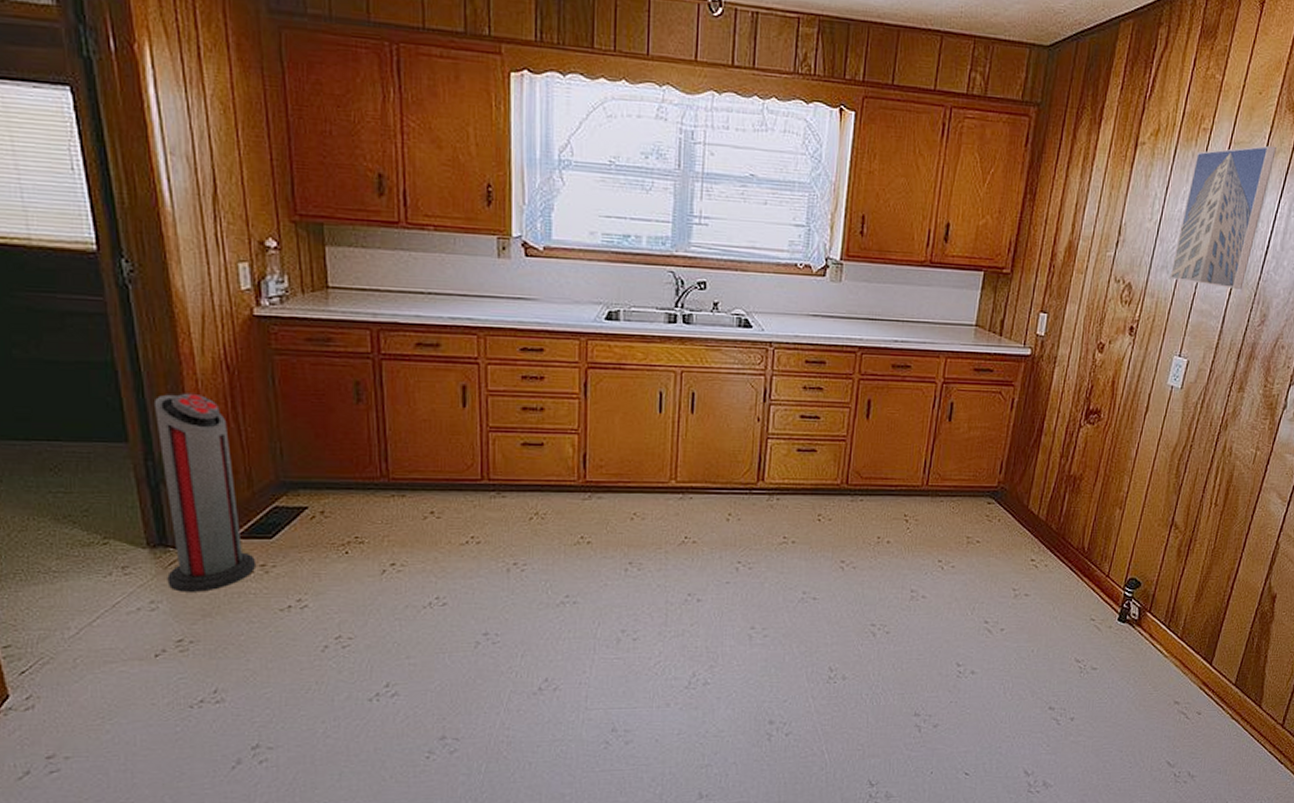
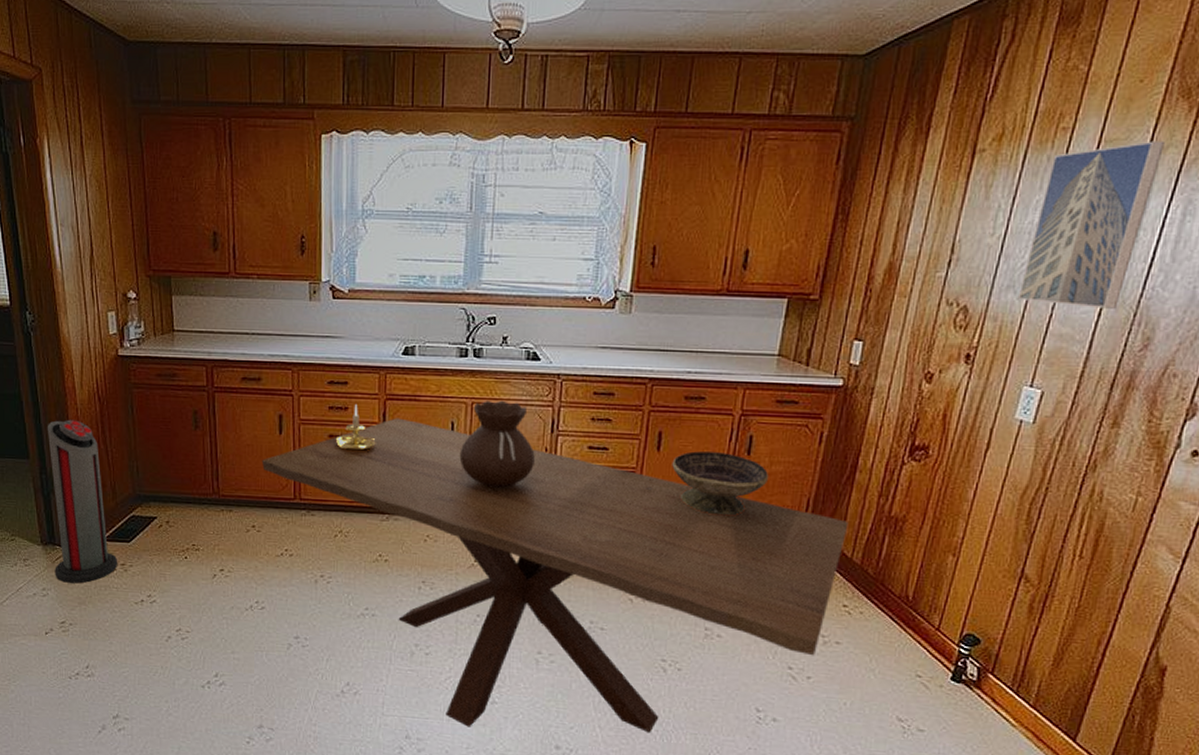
dining table: none [441,388,1036,712] -> present [261,418,849,733]
candle holder: none [531,374,576,426] -> present [336,405,376,452]
money bag: none [668,369,747,460] -> present [459,400,535,488]
decorative bowl: none [880,418,968,481] -> present [672,451,769,516]

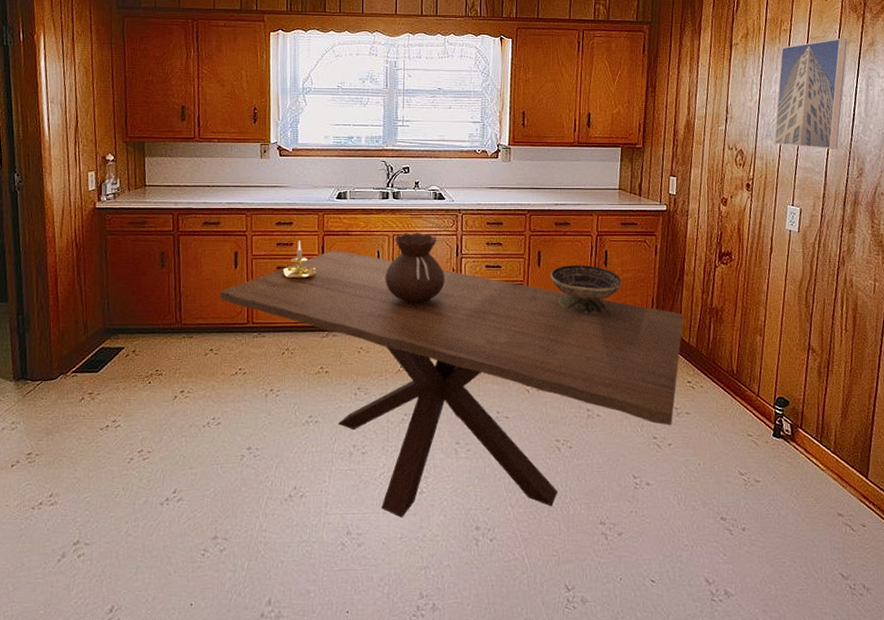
air purifier: present [47,419,117,584] -> none [24,265,85,415]

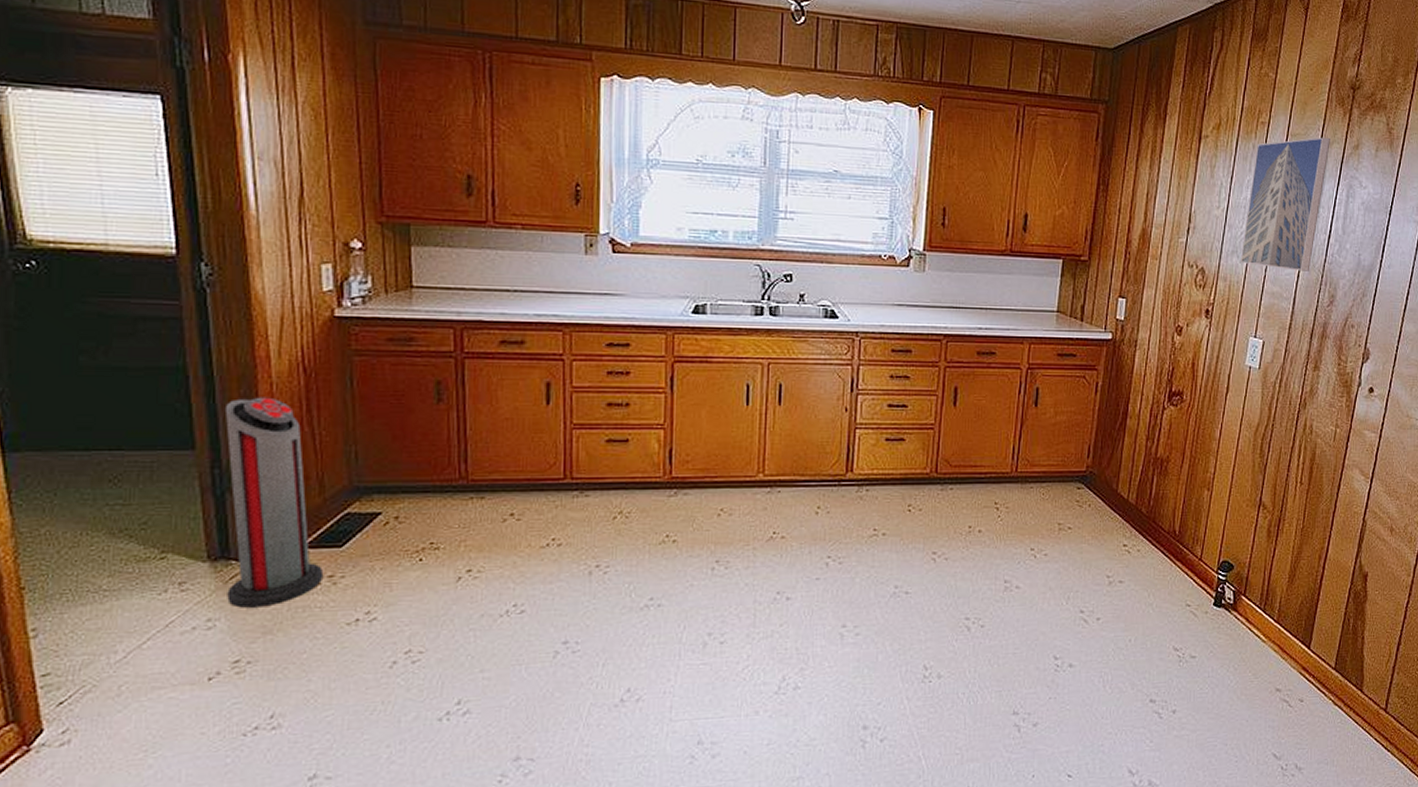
air purifier: none [24,265,85,415] -> present [224,397,323,608]
dining table: present [219,250,684,518] -> none [523,382,1124,720]
candle holder: present [283,241,316,280] -> none [616,369,662,421]
money bag: present [385,232,445,303] -> none [755,360,835,452]
decorative bowl: present [550,265,623,315] -> none [968,405,1055,467]

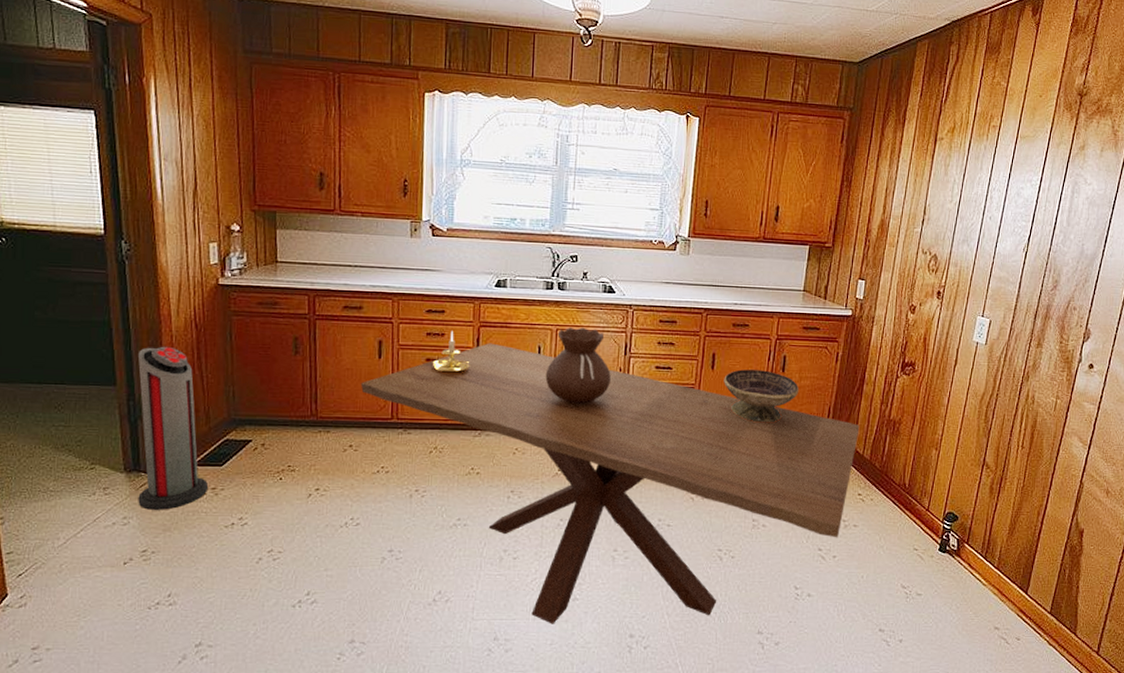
dining table: none [523,382,1124,720] -> present [360,343,860,624]
candle holder: none [616,369,662,421] -> present [433,331,470,374]
money bag: none [755,360,835,452] -> present [545,327,611,404]
decorative bowl: none [968,405,1055,467] -> present [724,369,800,423]
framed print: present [1240,137,1330,271] -> none [970,138,1058,259]

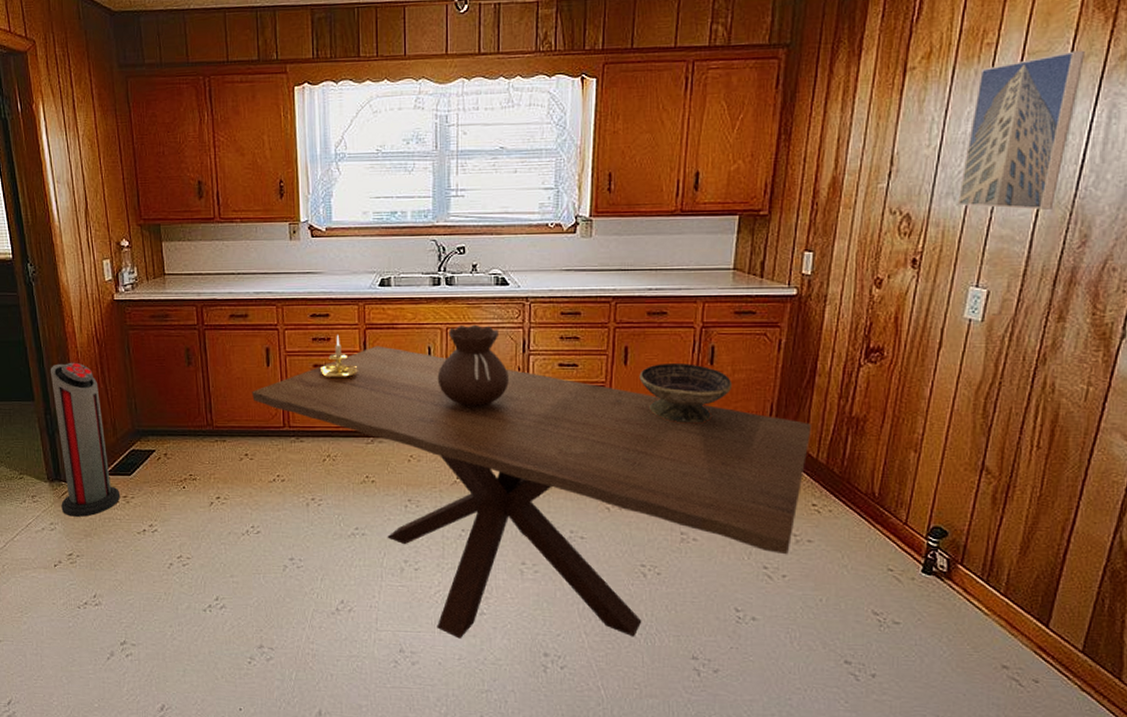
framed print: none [970,138,1058,259] -> present [957,50,1085,210]

